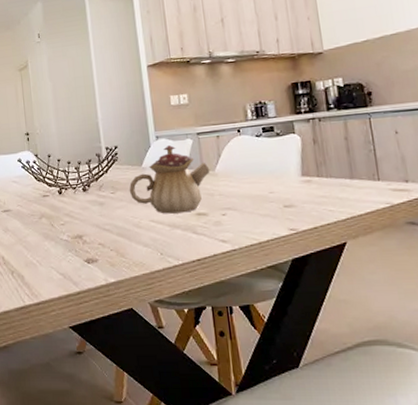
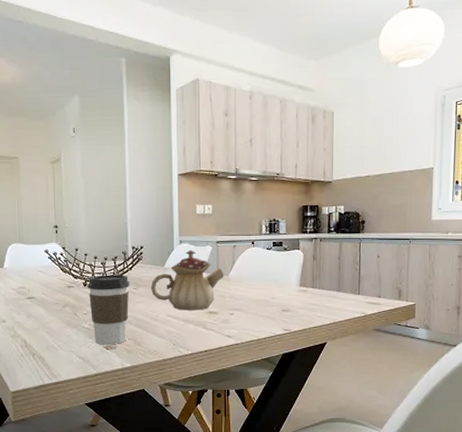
coffee cup: none [62,178,109,259] -> present [87,275,130,345]

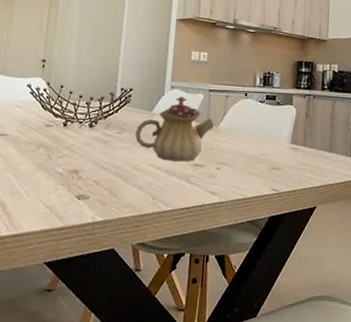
coffee cup: present [87,275,130,345] -> none [66,115,114,195]

